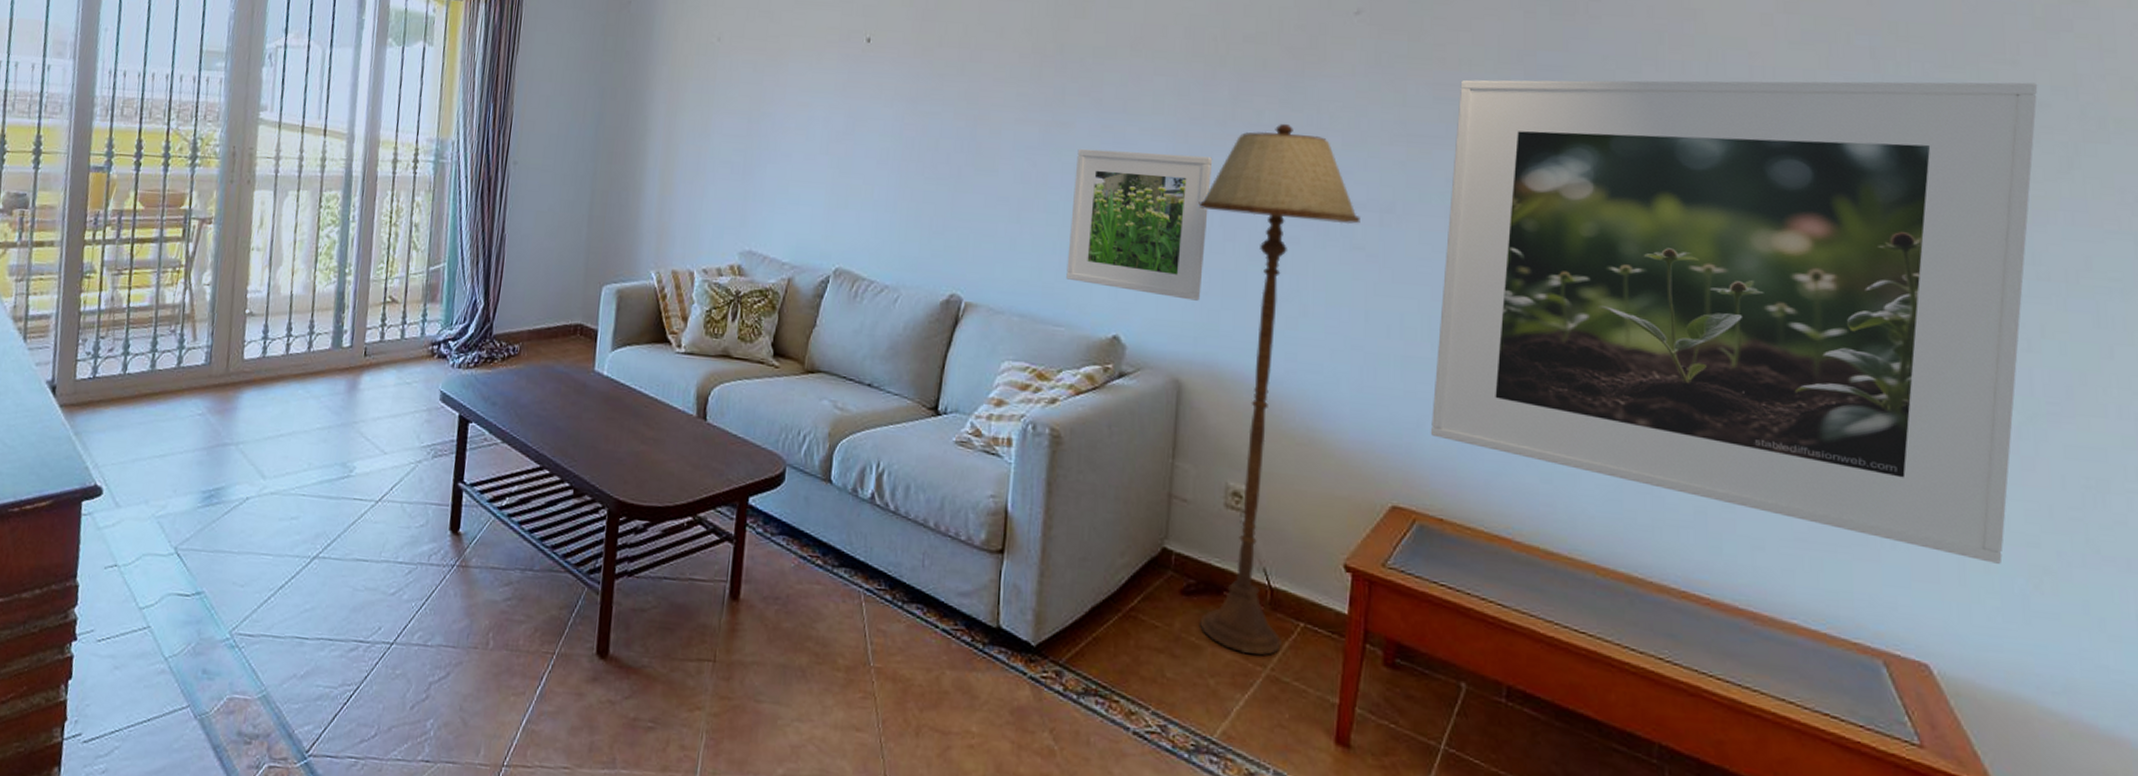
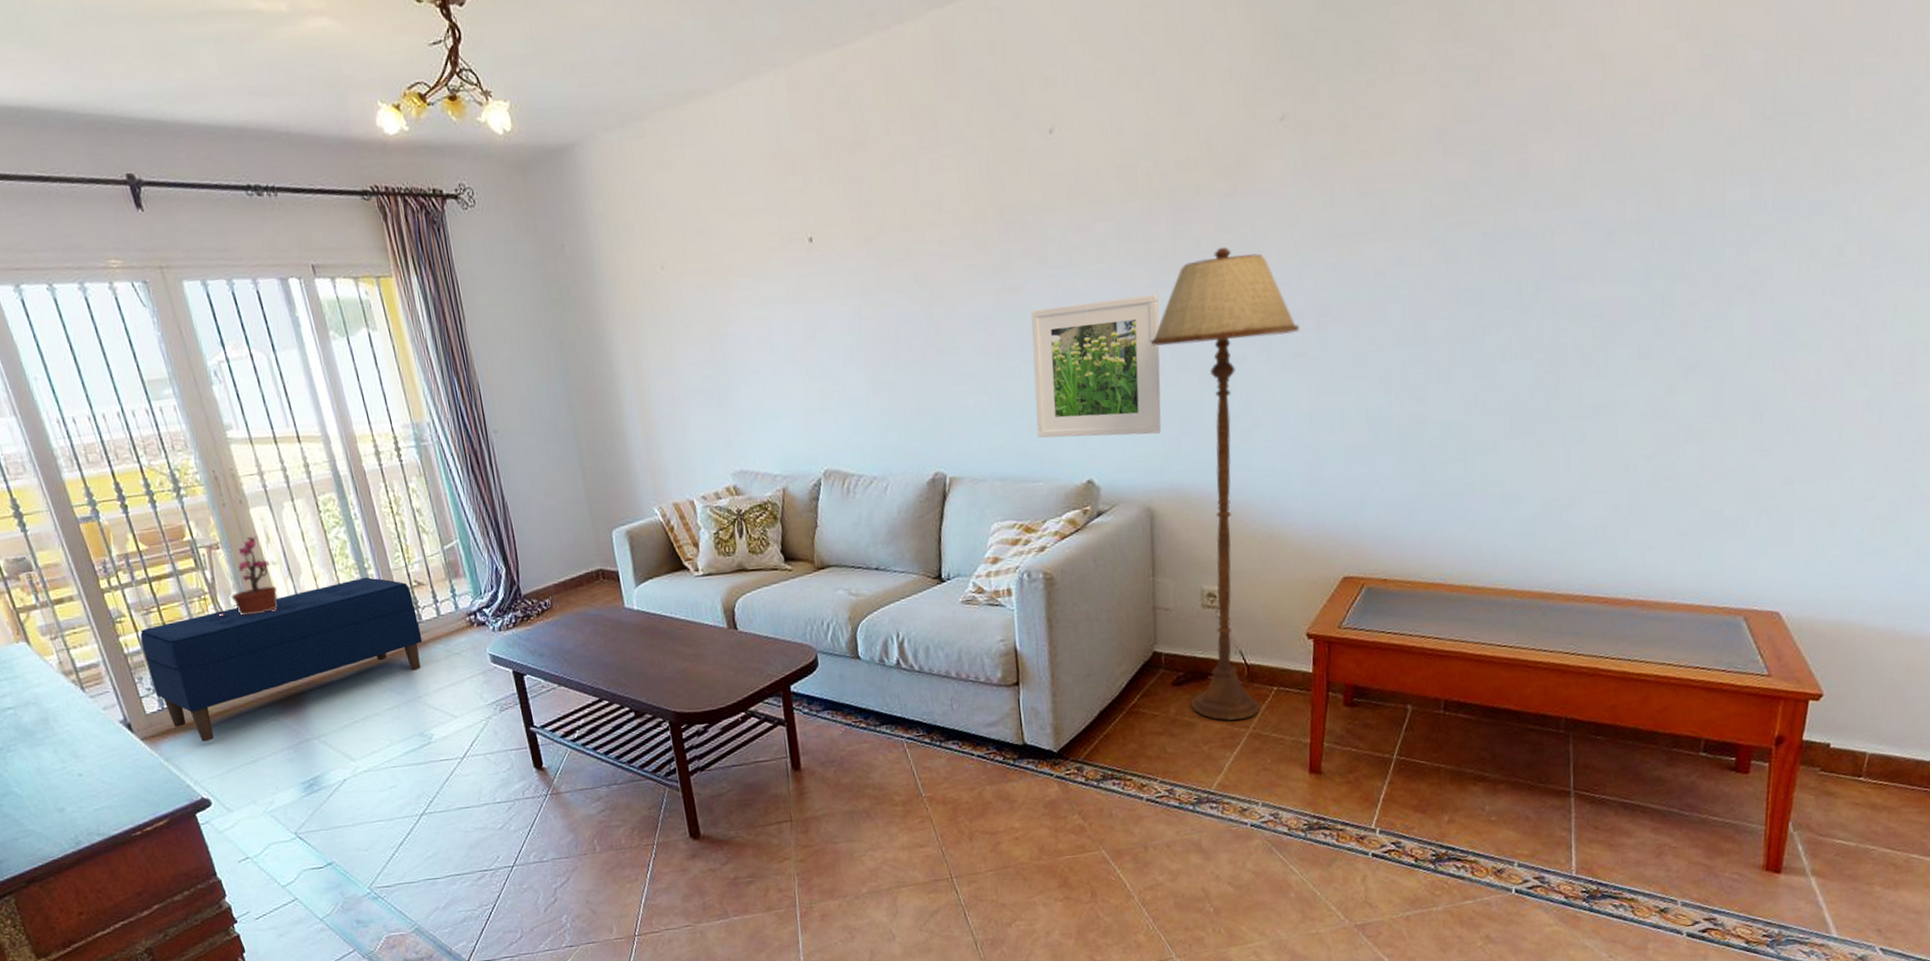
bench: none [93,282,383,423] -> present [140,577,423,742]
potted plant: none [185,217,254,300] -> present [218,535,279,617]
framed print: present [1430,79,2038,564] -> none [1372,70,1914,521]

